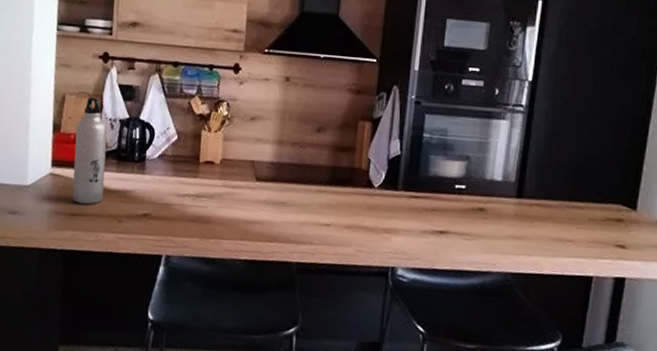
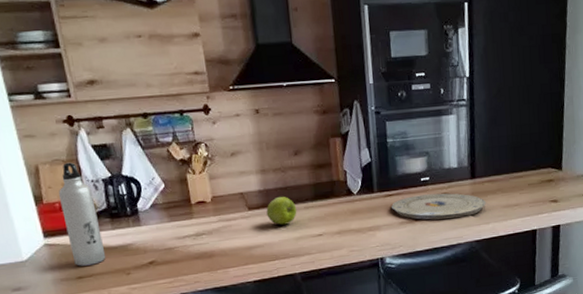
apple: none [274,172,308,205] -> present [266,196,297,225]
plate: none [415,203,531,241] -> present [391,193,486,220]

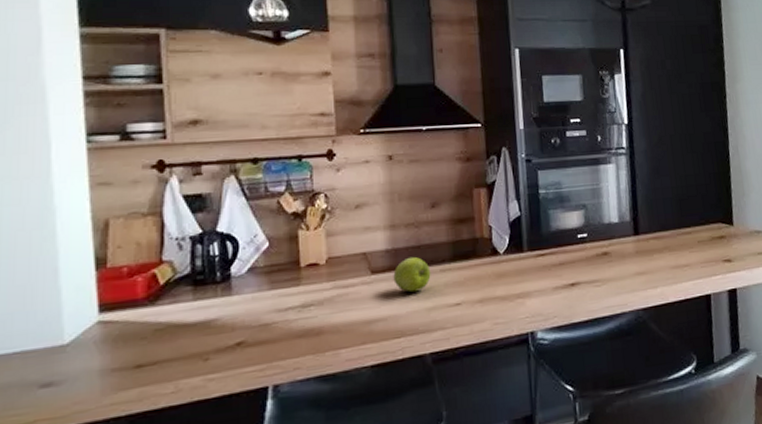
water bottle: present [59,162,106,266] -> none [130,215,180,351]
plate: present [391,193,486,220] -> none [544,252,652,284]

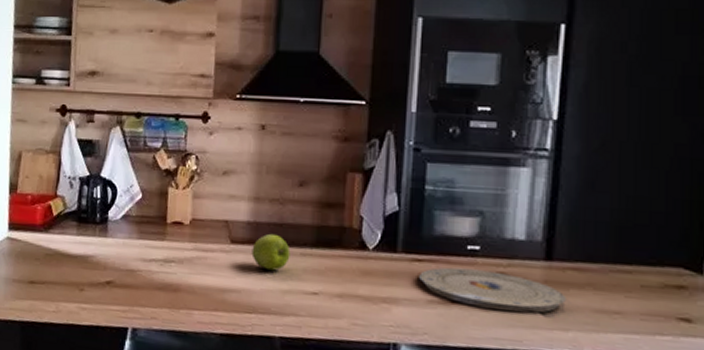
plate: none [544,252,652,284] -> present [419,267,566,313]

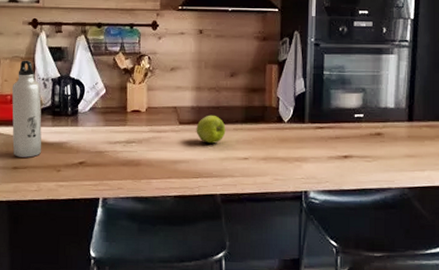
water bottle: none [30,153,67,271] -> present [12,60,42,158]
plate: present [419,267,566,313] -> none [322,131,422,160]

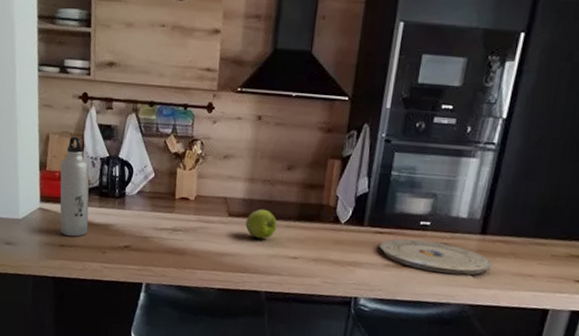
plate: none [322,131,422,160] -> present [380,238,493,275]

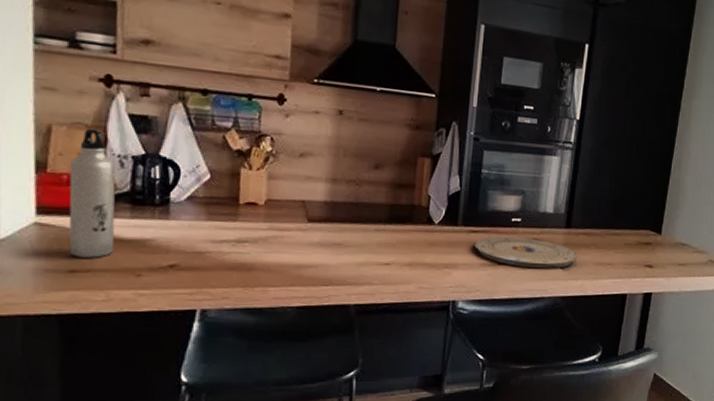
apple: present [245,209,278,239] -> none [328,212,366,246]

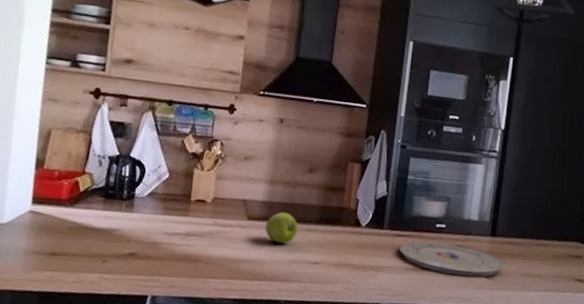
water bottle: present [69,128,116,258] -> none [53,132,96,244]
apple: none [328,212,366,246] -> present [265,211,299,244]

